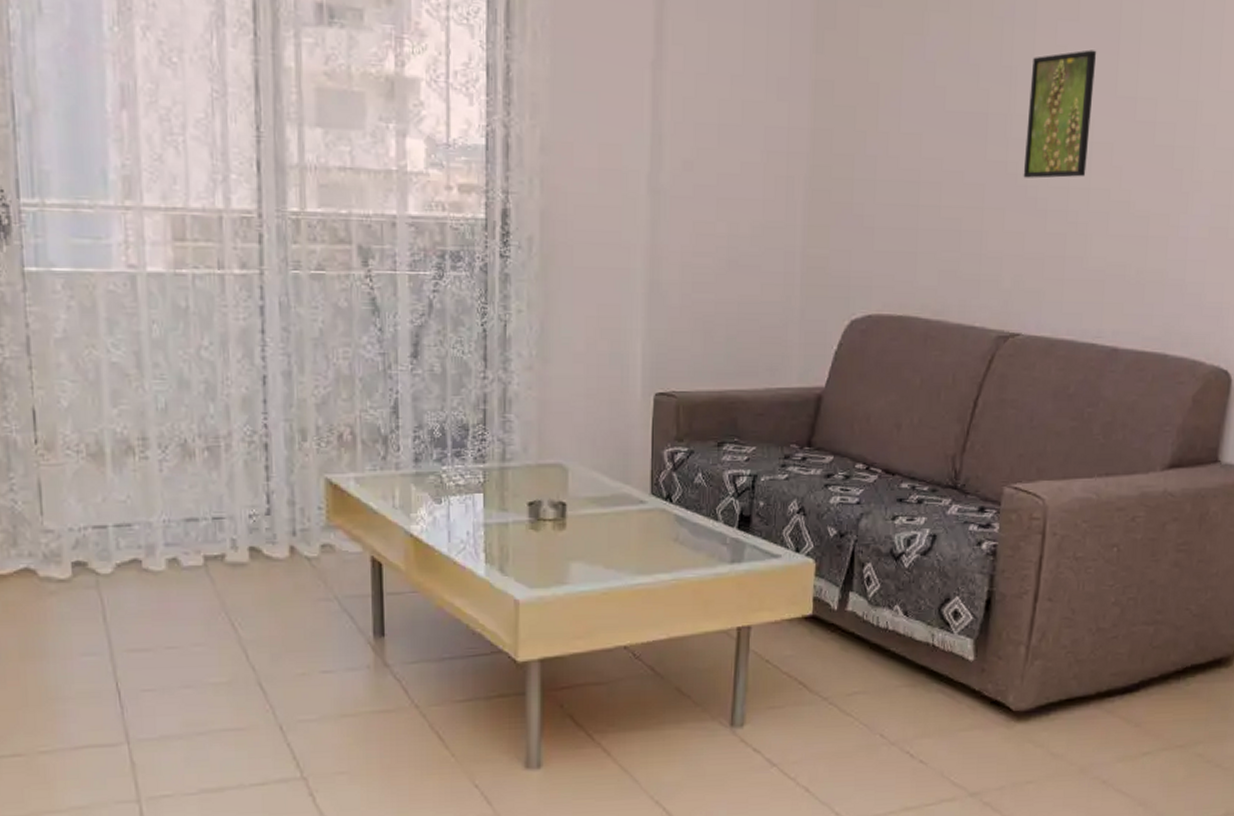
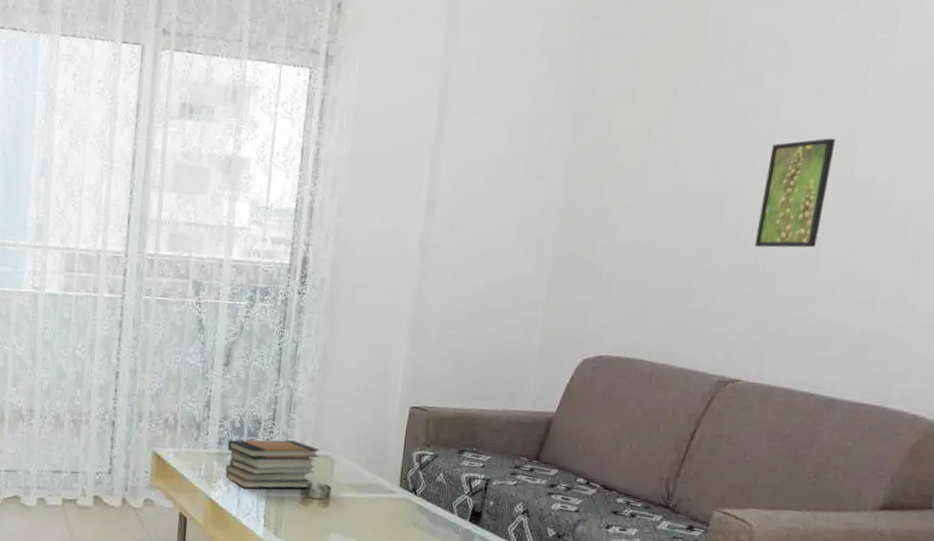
book stack: none [426,447,548,516] -> present [225,439,320,489]

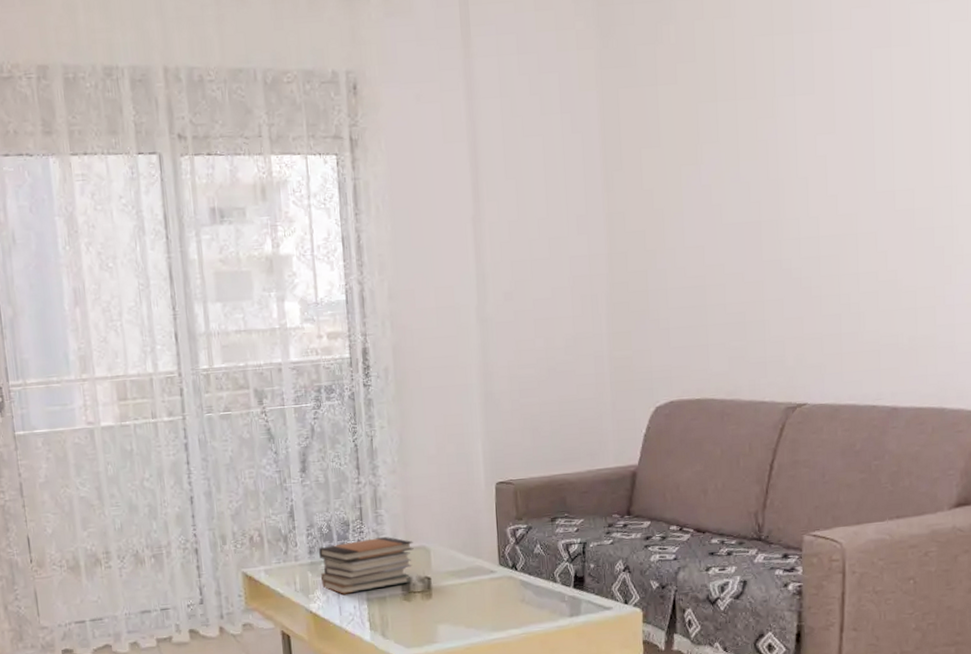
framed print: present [754,138,836,248] -> none [796,155,854,271]

